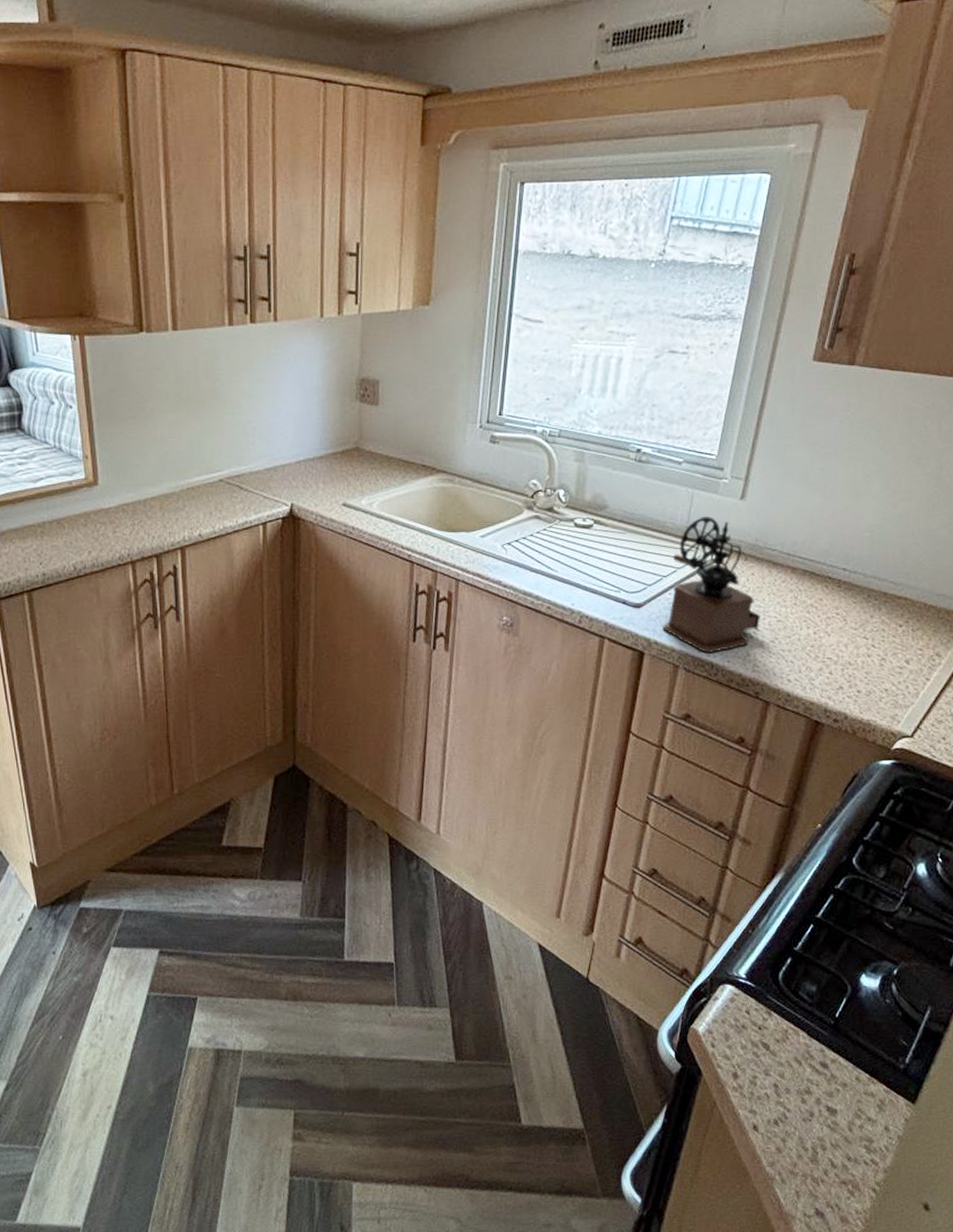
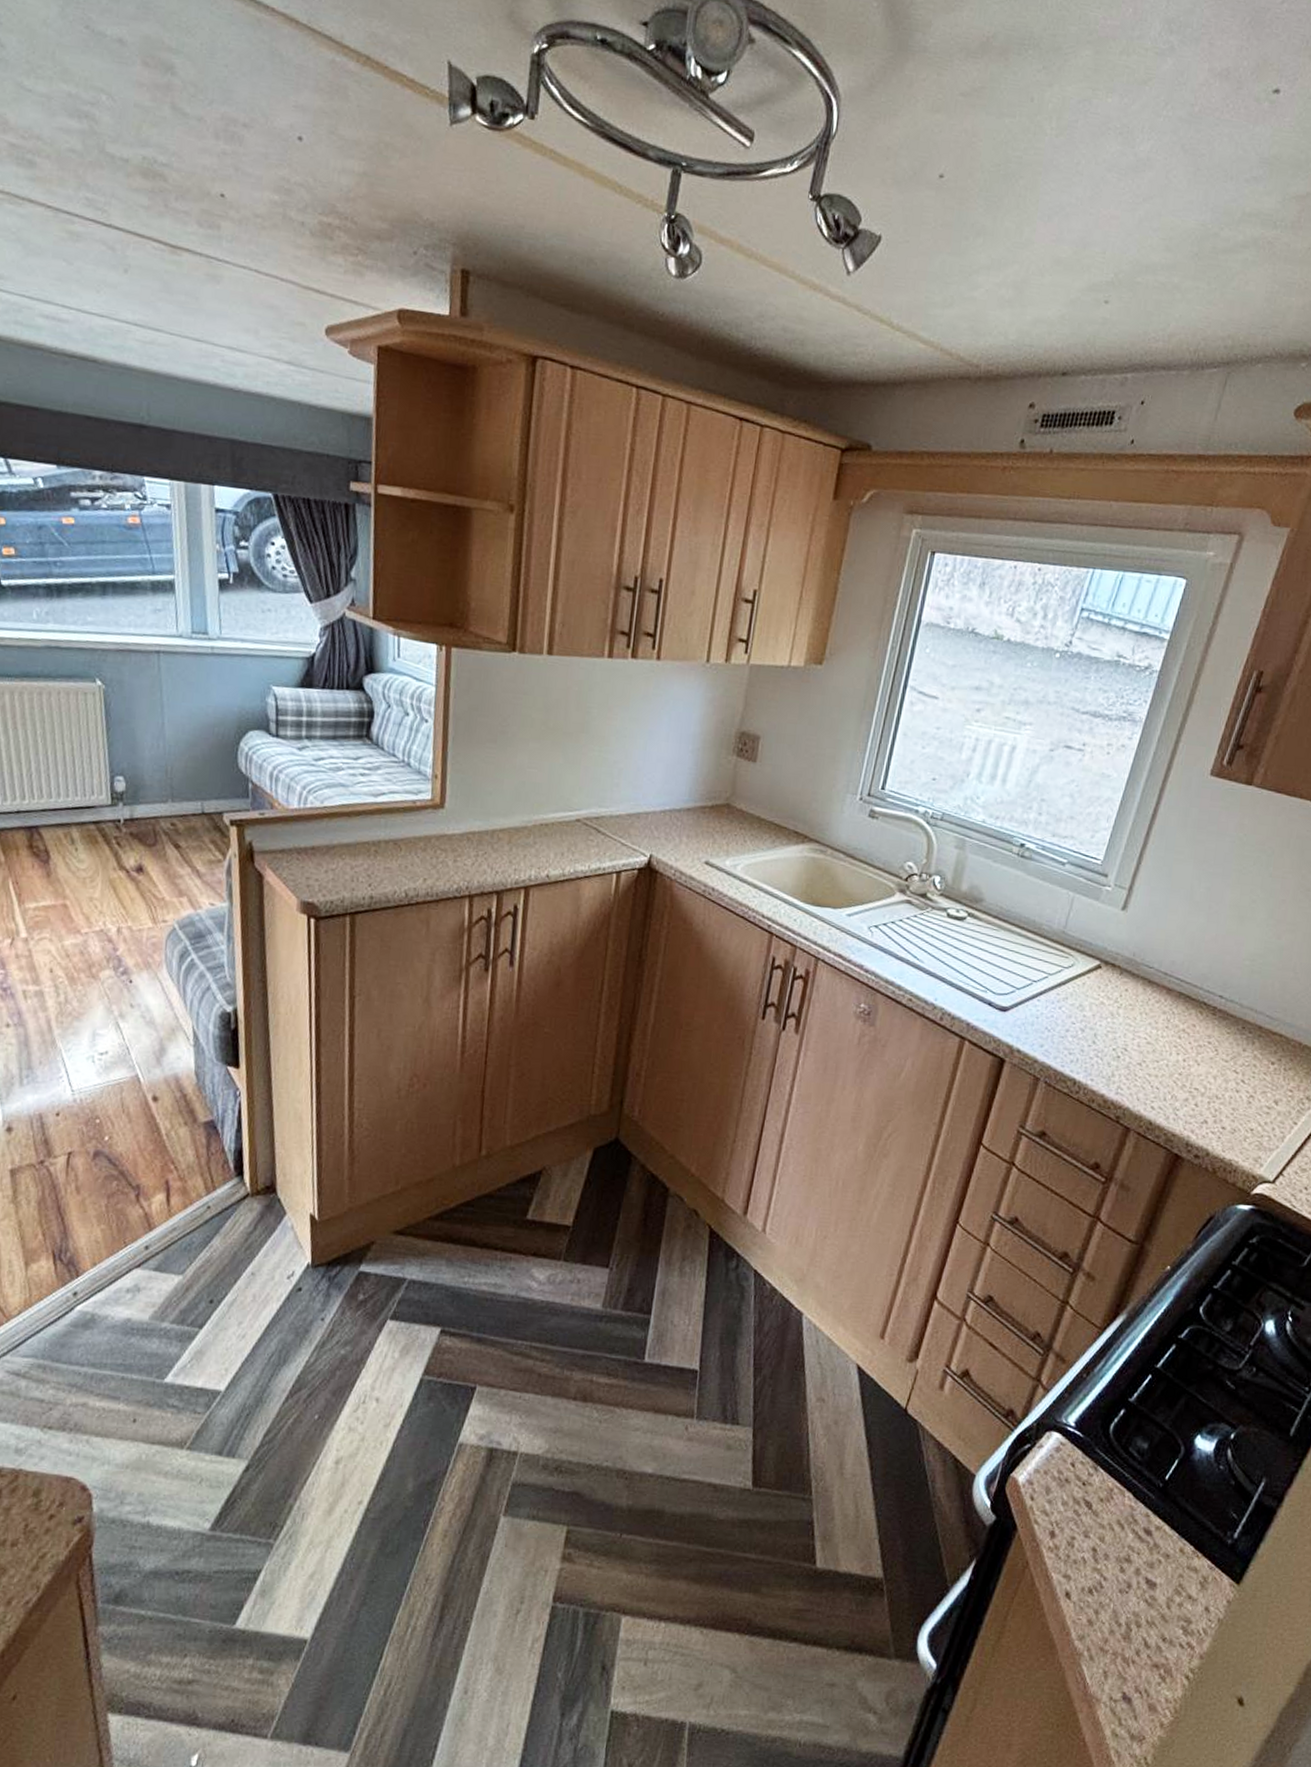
coffee grinder: present [663,517,761,653] -> none [1027,923,1131,1069]

